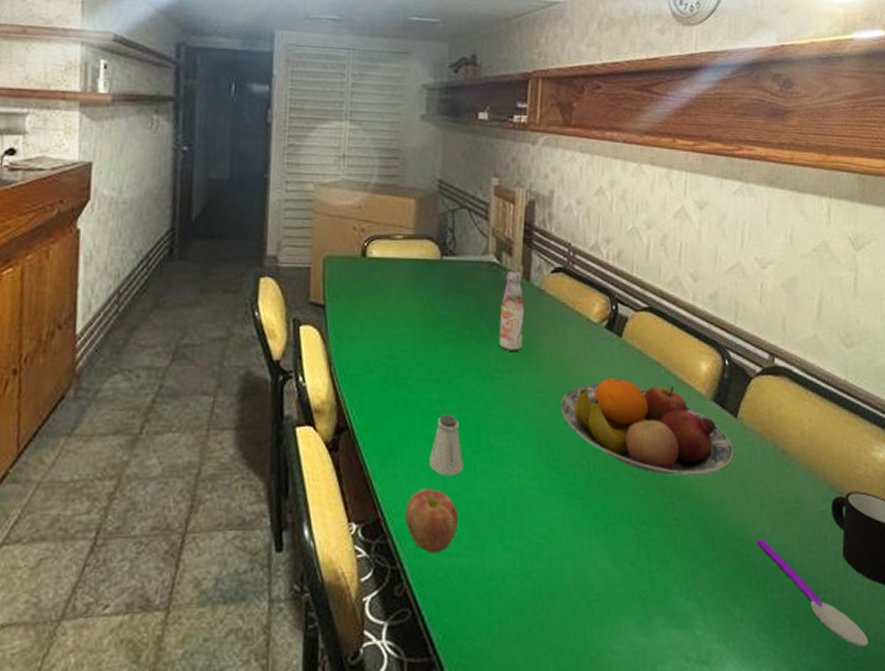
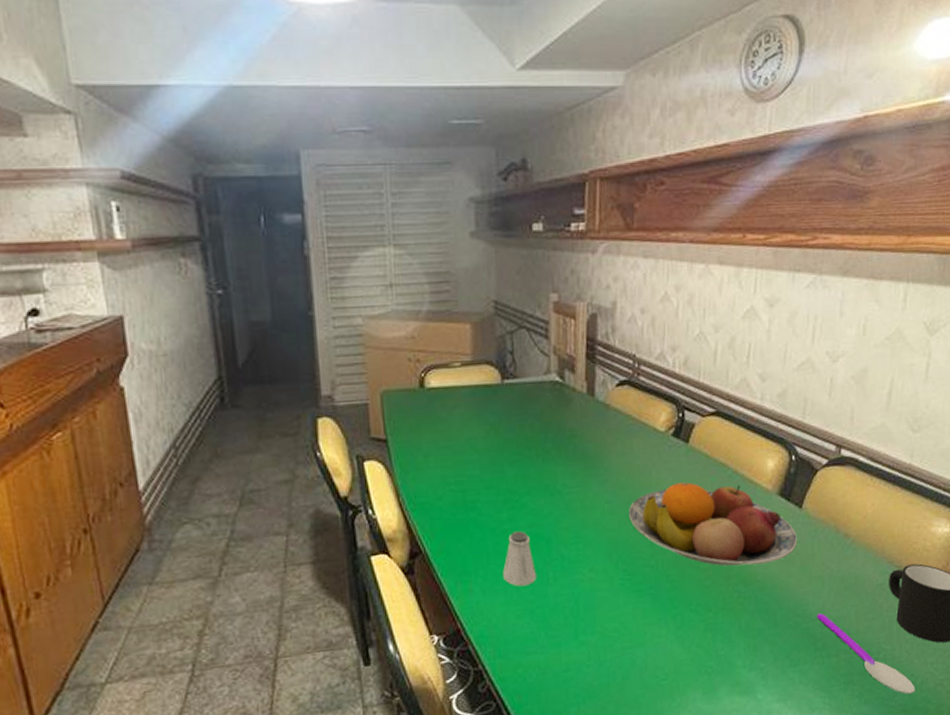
apple: present [405,489,459,554] -> none [483,598,535,654]
bottle: present [499,270,525,352] -> none [565,387,590,468]

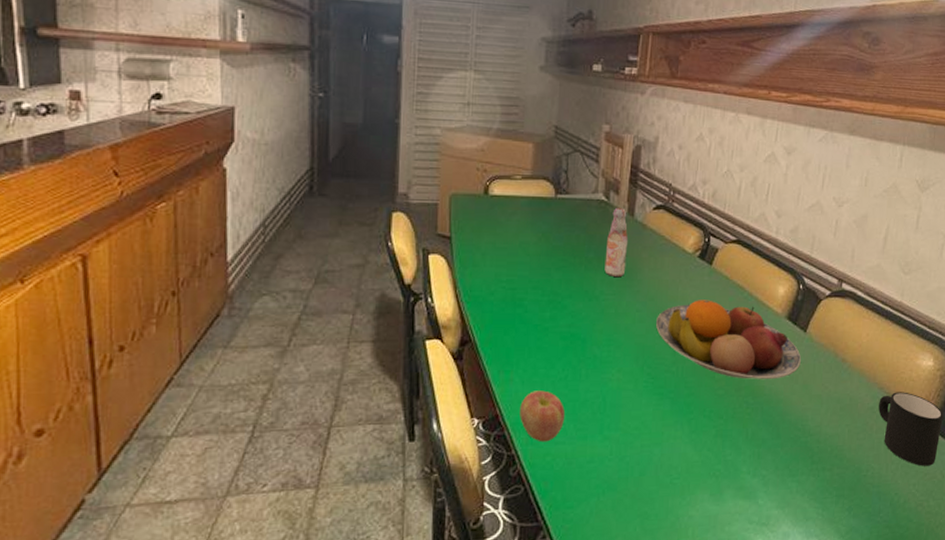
apple: none [483,598,535,654] -> present [520,390,565,442]
saltshaker: present [503,531,537,587] -> none [541,330,572,380]
bottle: none [565,387,590,468] -> present [604,207,629,278]
spoon: present [817,613,915,695] -> none [815,429,899,512]

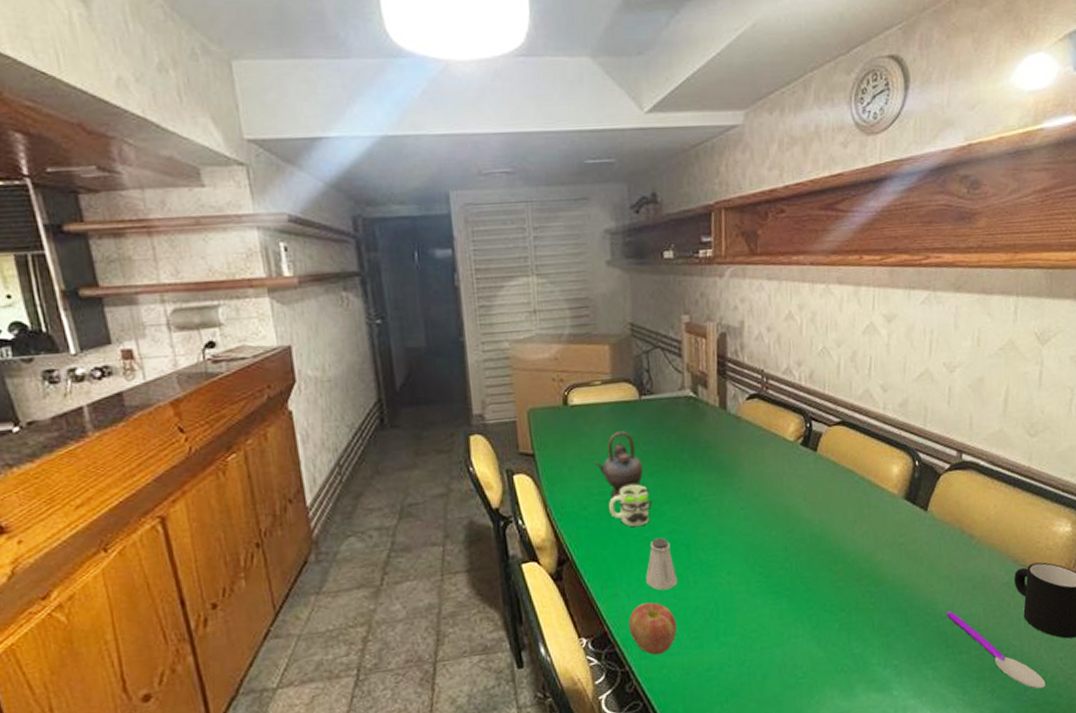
teapot: none [506,225,552,286] -> present [594,431,644,497]
mug: none [514,276,556,317] -> present [608,484,652,528]
saltshaker: none [541,330,572,380] -> present [646,537,678,591]
bottle: present [604,207,629,278] -> none [700,401,724,477]
fruit bowl: present [656,300,801,379] -> none [763,488,924,568]
spoon: none [815,429,899,512] -> present [947,611,1046,690]

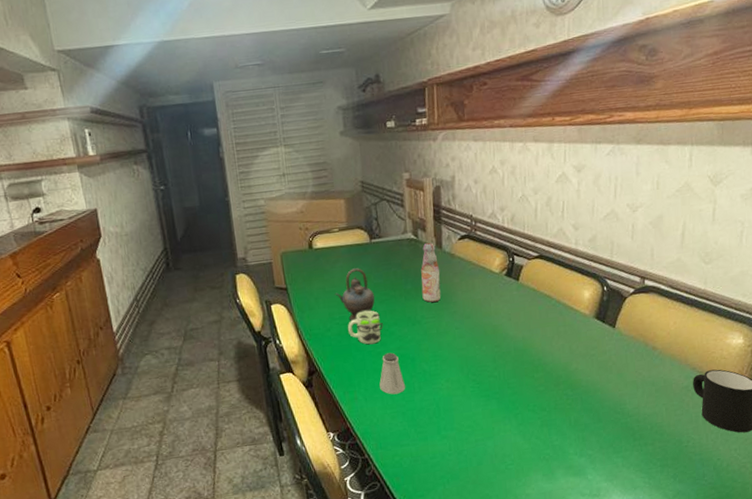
apple: present [628,602,677,656] -> none [366,404,406,446]
bottle: none [700,401,724,477] -> present [421,242,441,303]
spoon: present [947,611,1046,690] -> none [634,411,722,475]

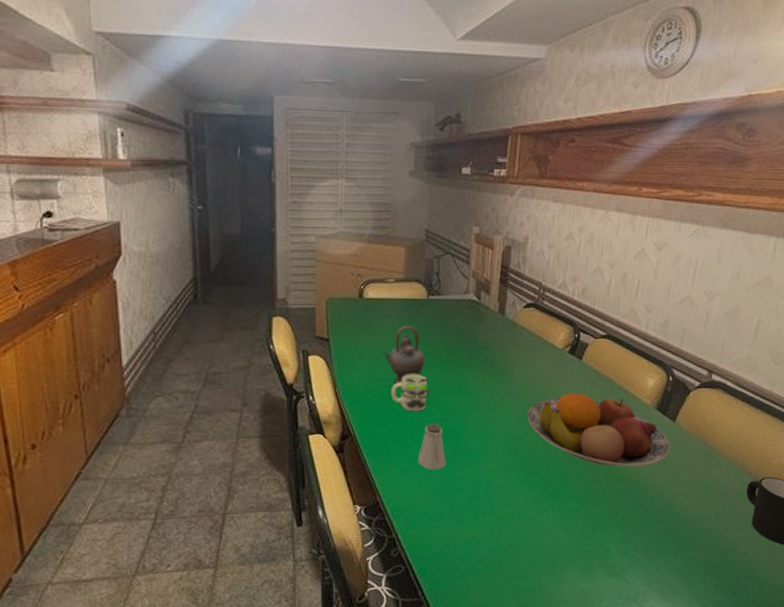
bottle: present [421,242,441,303] -> none [477,306,500,374]
fruit bowl: none [474,311,613,375] -> present [528,393,670,467]

